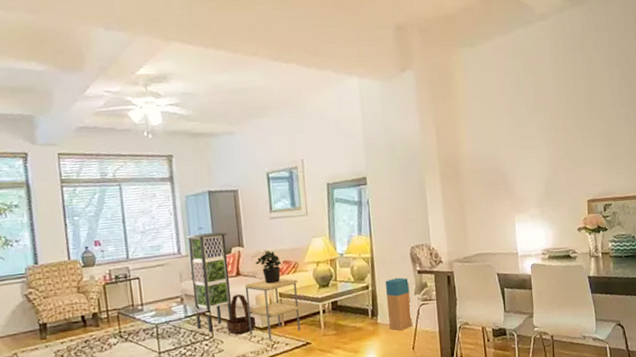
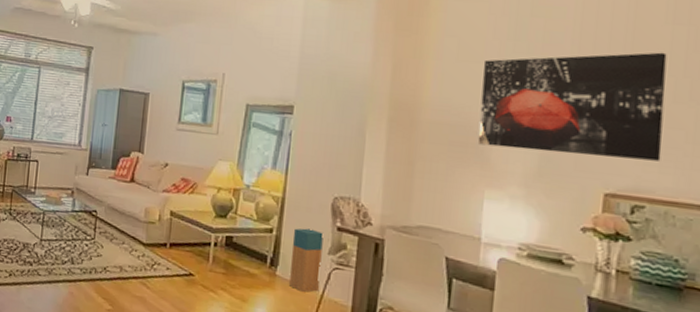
plant stand: present [185,232,233,332] -> none [81,129,130,233]
basket: present [226,294,257,334] -> none [110,200,141,245]
side table: present [245,277,300,340] -> none [131,192,193,259]
potted plant: present [255,250,281,284] -> none [152,162,179,200]
wall art: none [499,91,616,182] -> present [477,52,667,161]

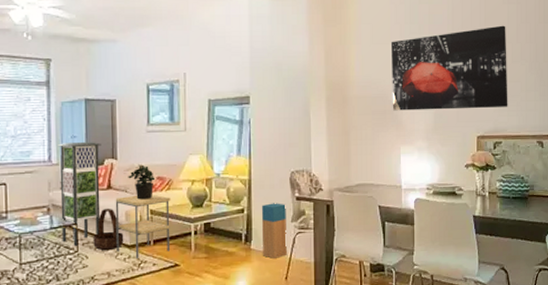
plant stand: none [81,129,130,233] -> present [57,142,101,246]
basket: none [110,200,141,245] -> present [93,208,124,250]
side table: none [131,192,193,259] -> present [115,194,171,258]
potted plant: none [152,162,179,200] -> present [128,164,154,200]

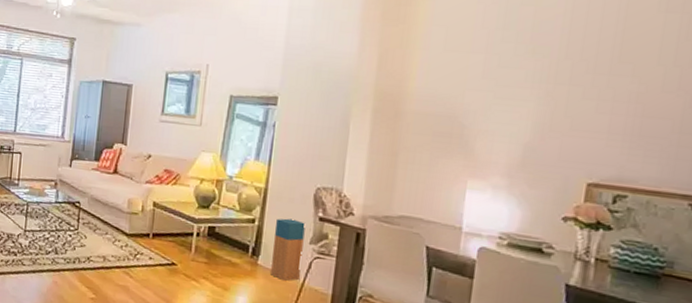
plant stand: present [57,142,101,246] -> none [64,121,113,224]
basket: present [93,208,124,250] -> none [93,192,124,235]
side table: present [115,194,171,258] -> none [115,183,176,249]
potted plant: present [128,164,154,200] -> none [135,153,162,191]
wall art: present [390,25,508,111] -> none [462,41,658,151]

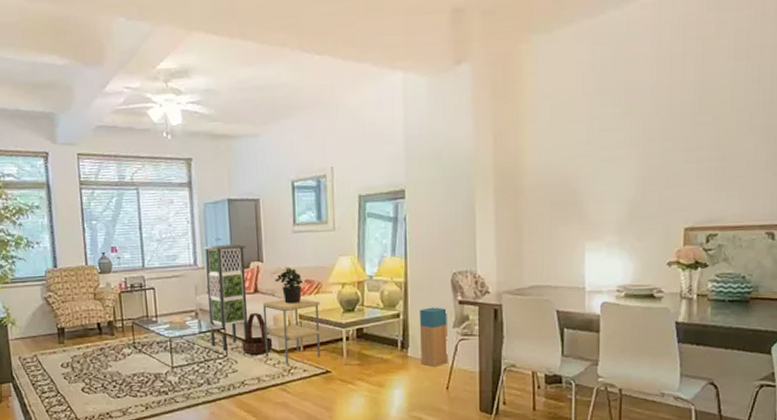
plant stand: none [64,121,113,224] -> present [202,244,249,351]
basket: none [93,192,124,235] -> present [242,312,273,355]
side table: none [115,183,176,249] -> present [262,298,321,364]
potted plant: none [135,153,162,191] -> present [275,267,303,304]

